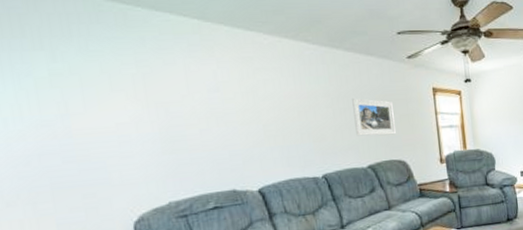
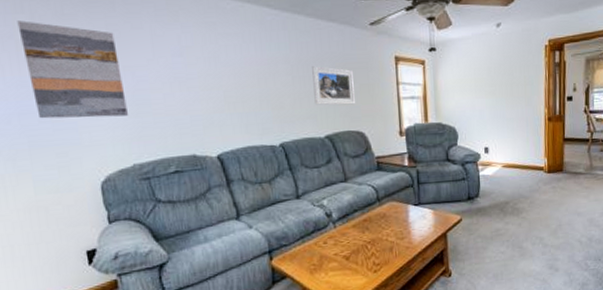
wall art: none [36,57,162,159] -> present [17,20,128,119]

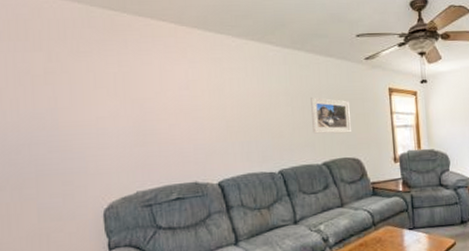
wall art: present [17,20,128,119] -> none [35,58,134,149]

